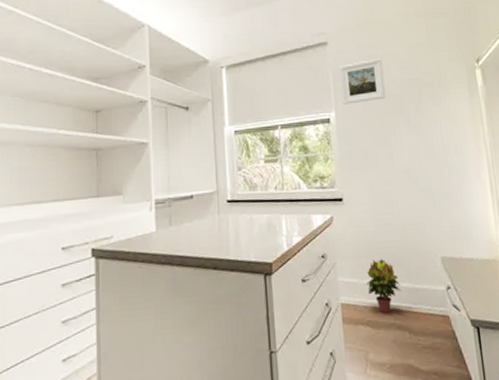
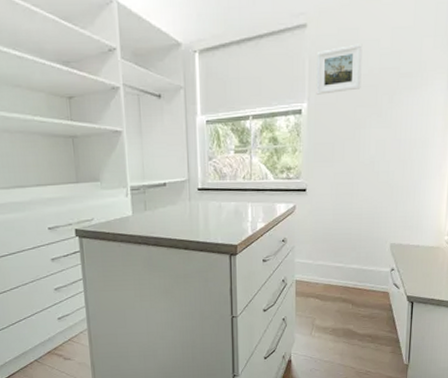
potted plant: present [367,259,402,313] -> none [320,244,350,289]

